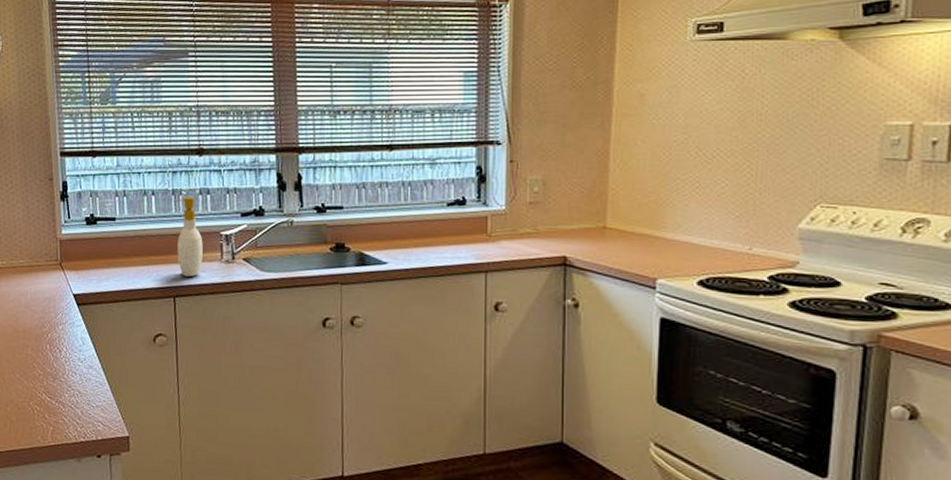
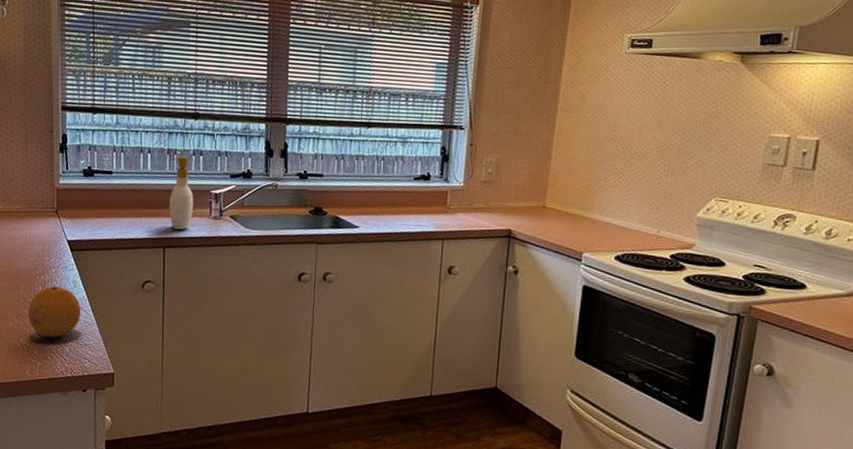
fruit: none [36,344,91,400] -> present [27,286,81,338]

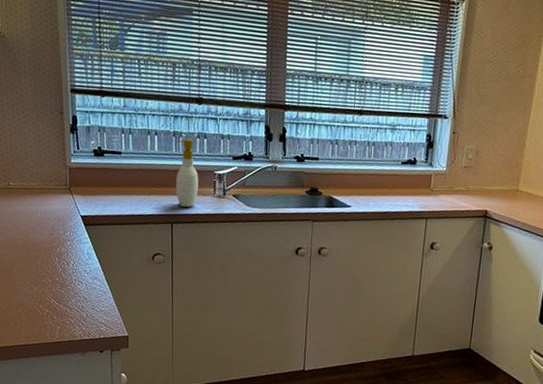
fruit: present [27,286,81,338] -> none [46,258,96,304]

